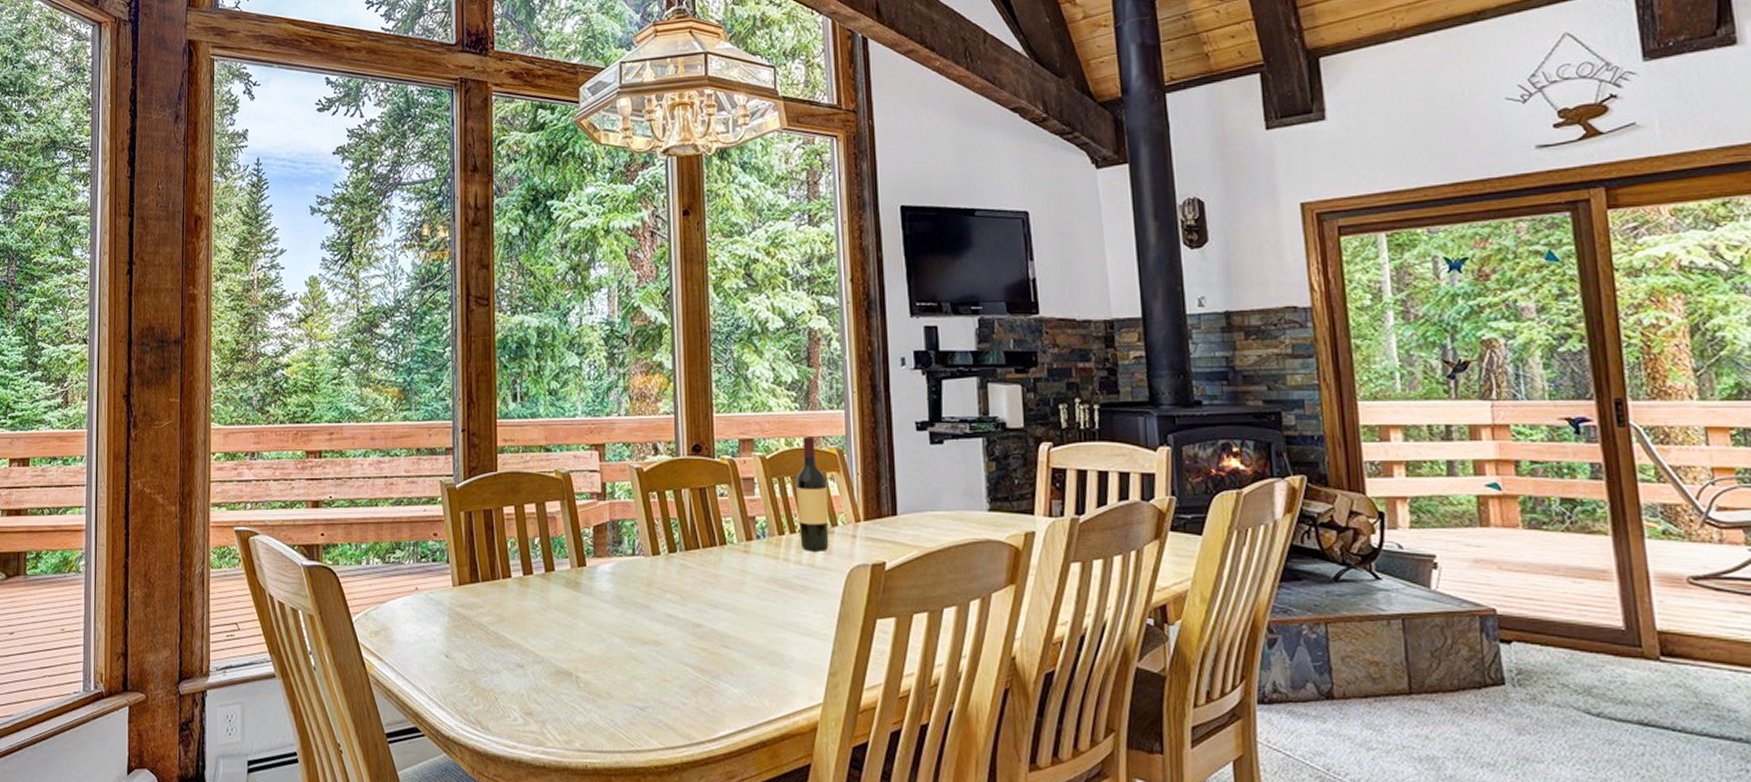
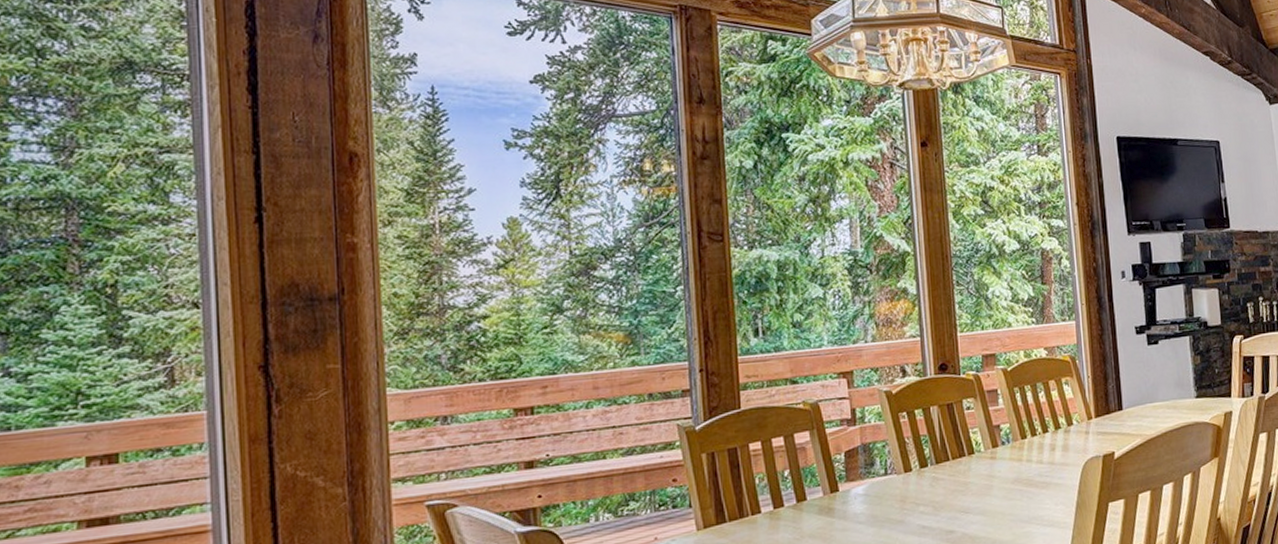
wine bottle: present [795,436,829,551] -> none [1034,347,1066,451]

